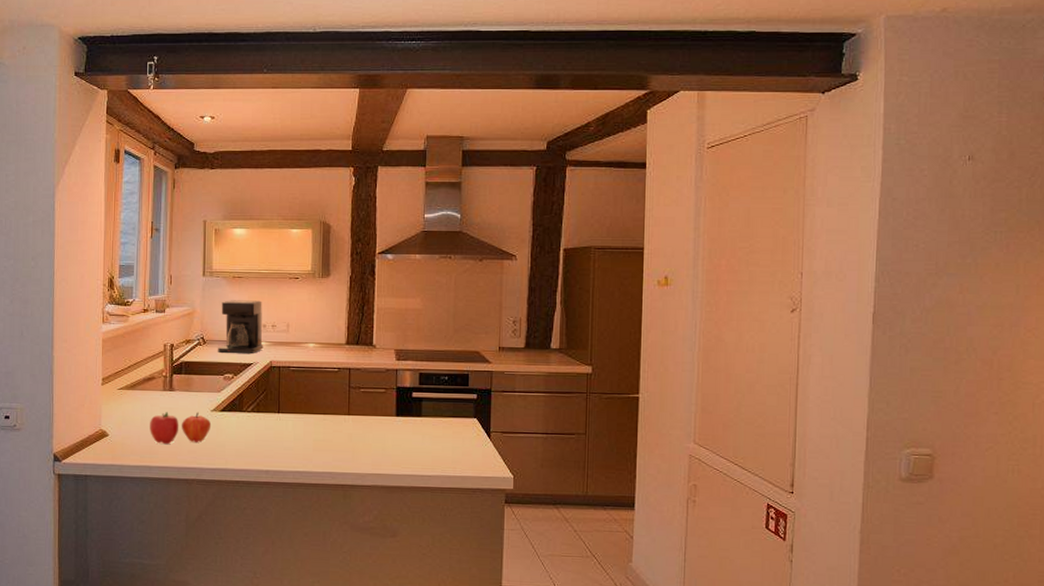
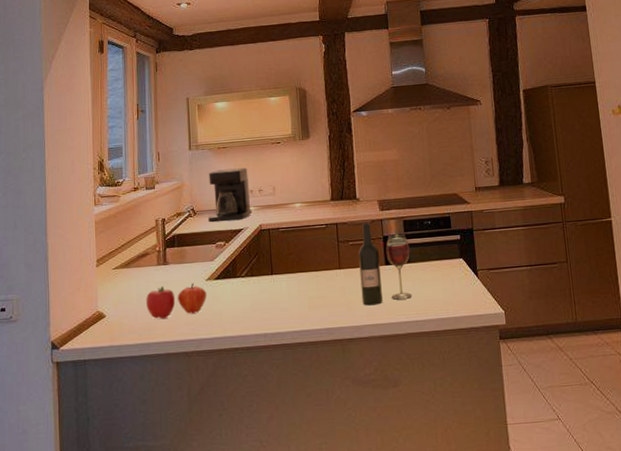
wine bottle: none [368,371,390,455] -> present [358,223,384,306]
wineglass: none [398,386,423,453] -> present [385,233,412,300]

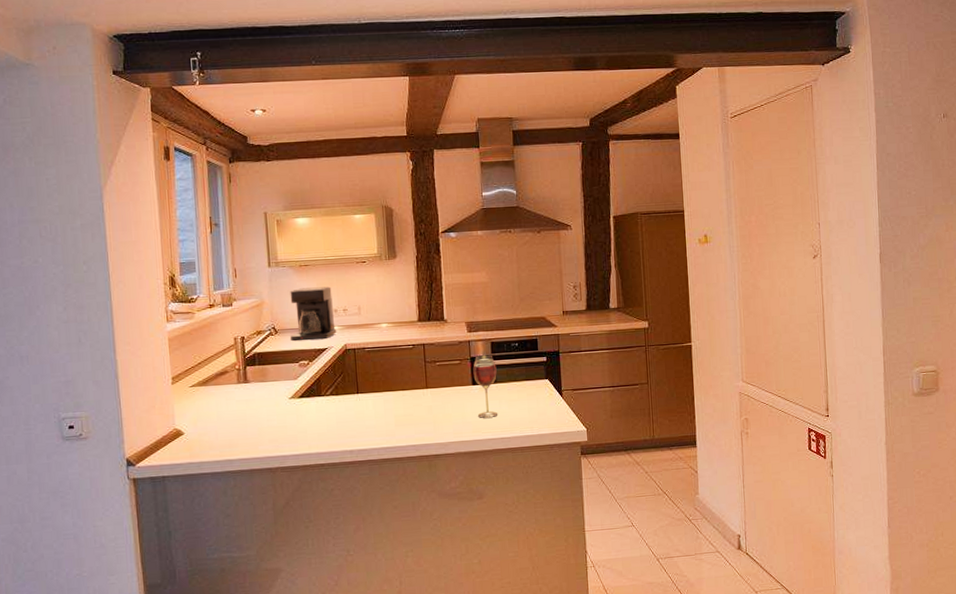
fruit: present [146,286,176,320] -> none [226,404,258,437]
fruit: present [177,283,207,315] -> none [259,401,291,432]
wine bottle: present [358,223,384,306] -> none [445,344,470,424]

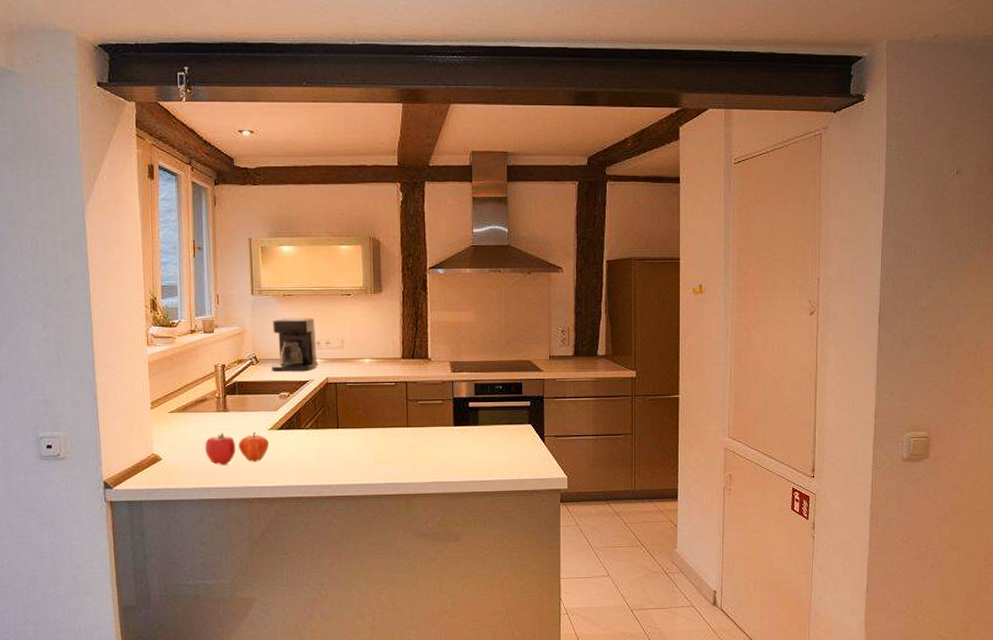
fruit: none [226,404,258,437] -> present [205,433,236,466]
fruit: none [259,401,291,432] -> present [237,431,270,463]
wineglass: present [473,355,498,418] -> none [455,396,479,460]

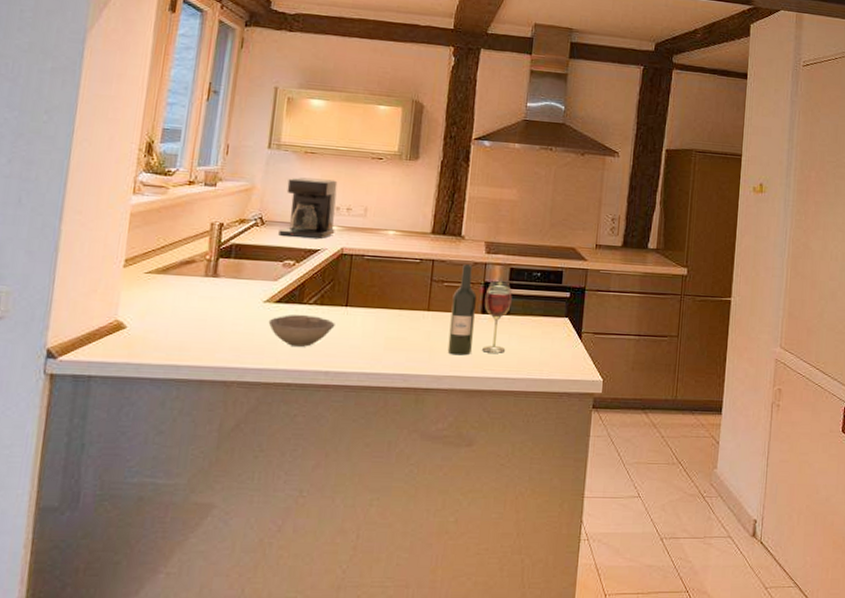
fruit: present [205,433,236,466] -> none [182,302,222,340]
fruit: present [237,431,270,463] -> none [223,302,263,339]
bowl: none [275,438,330,465] -> present [268,314,335,347]
wine bottle: none [427,384,450,464] -> present [447,264,477,356]
wineglass: none [455,396,479,460] -> present [482,281,512,353]

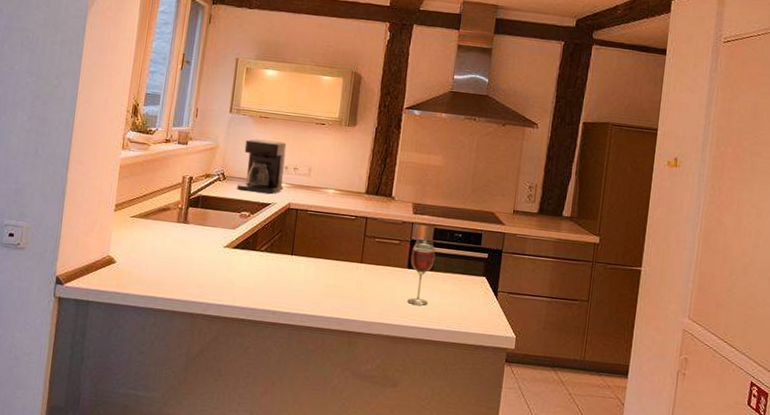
bowl: present [268,314,335,347] -> none [227,259,282,288]
wine bottle: present [447,264,477,356] -> none [377,223,404,305]

